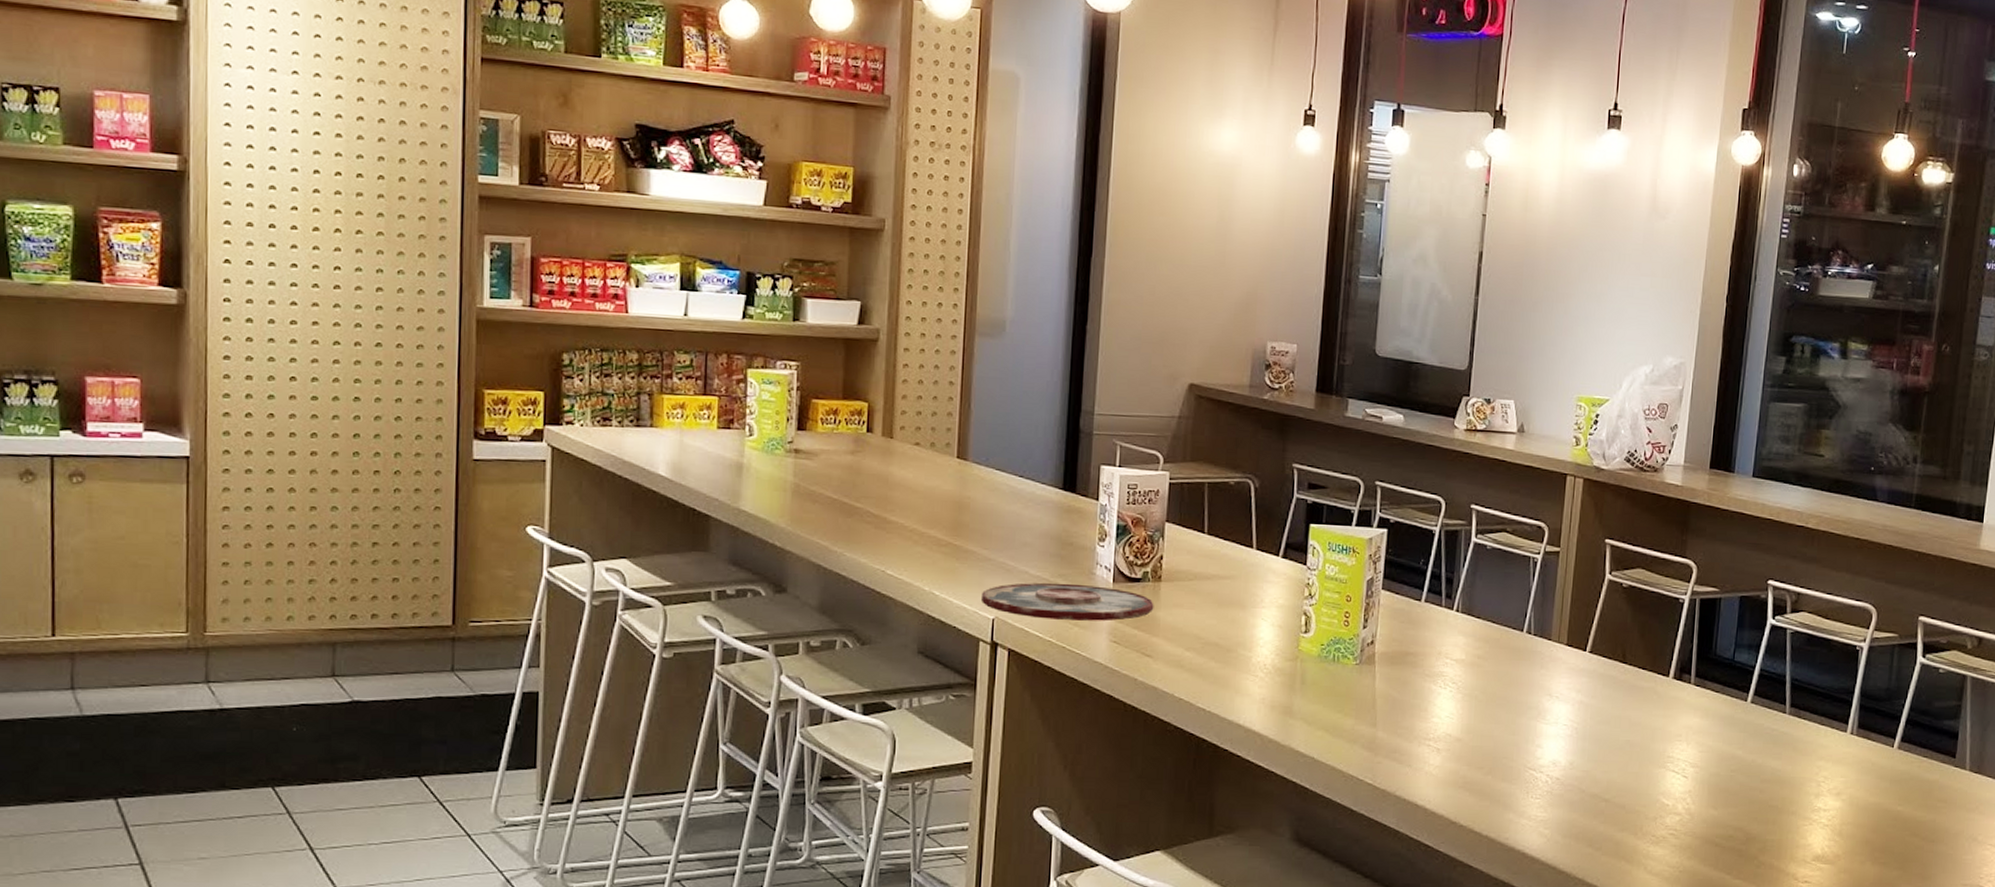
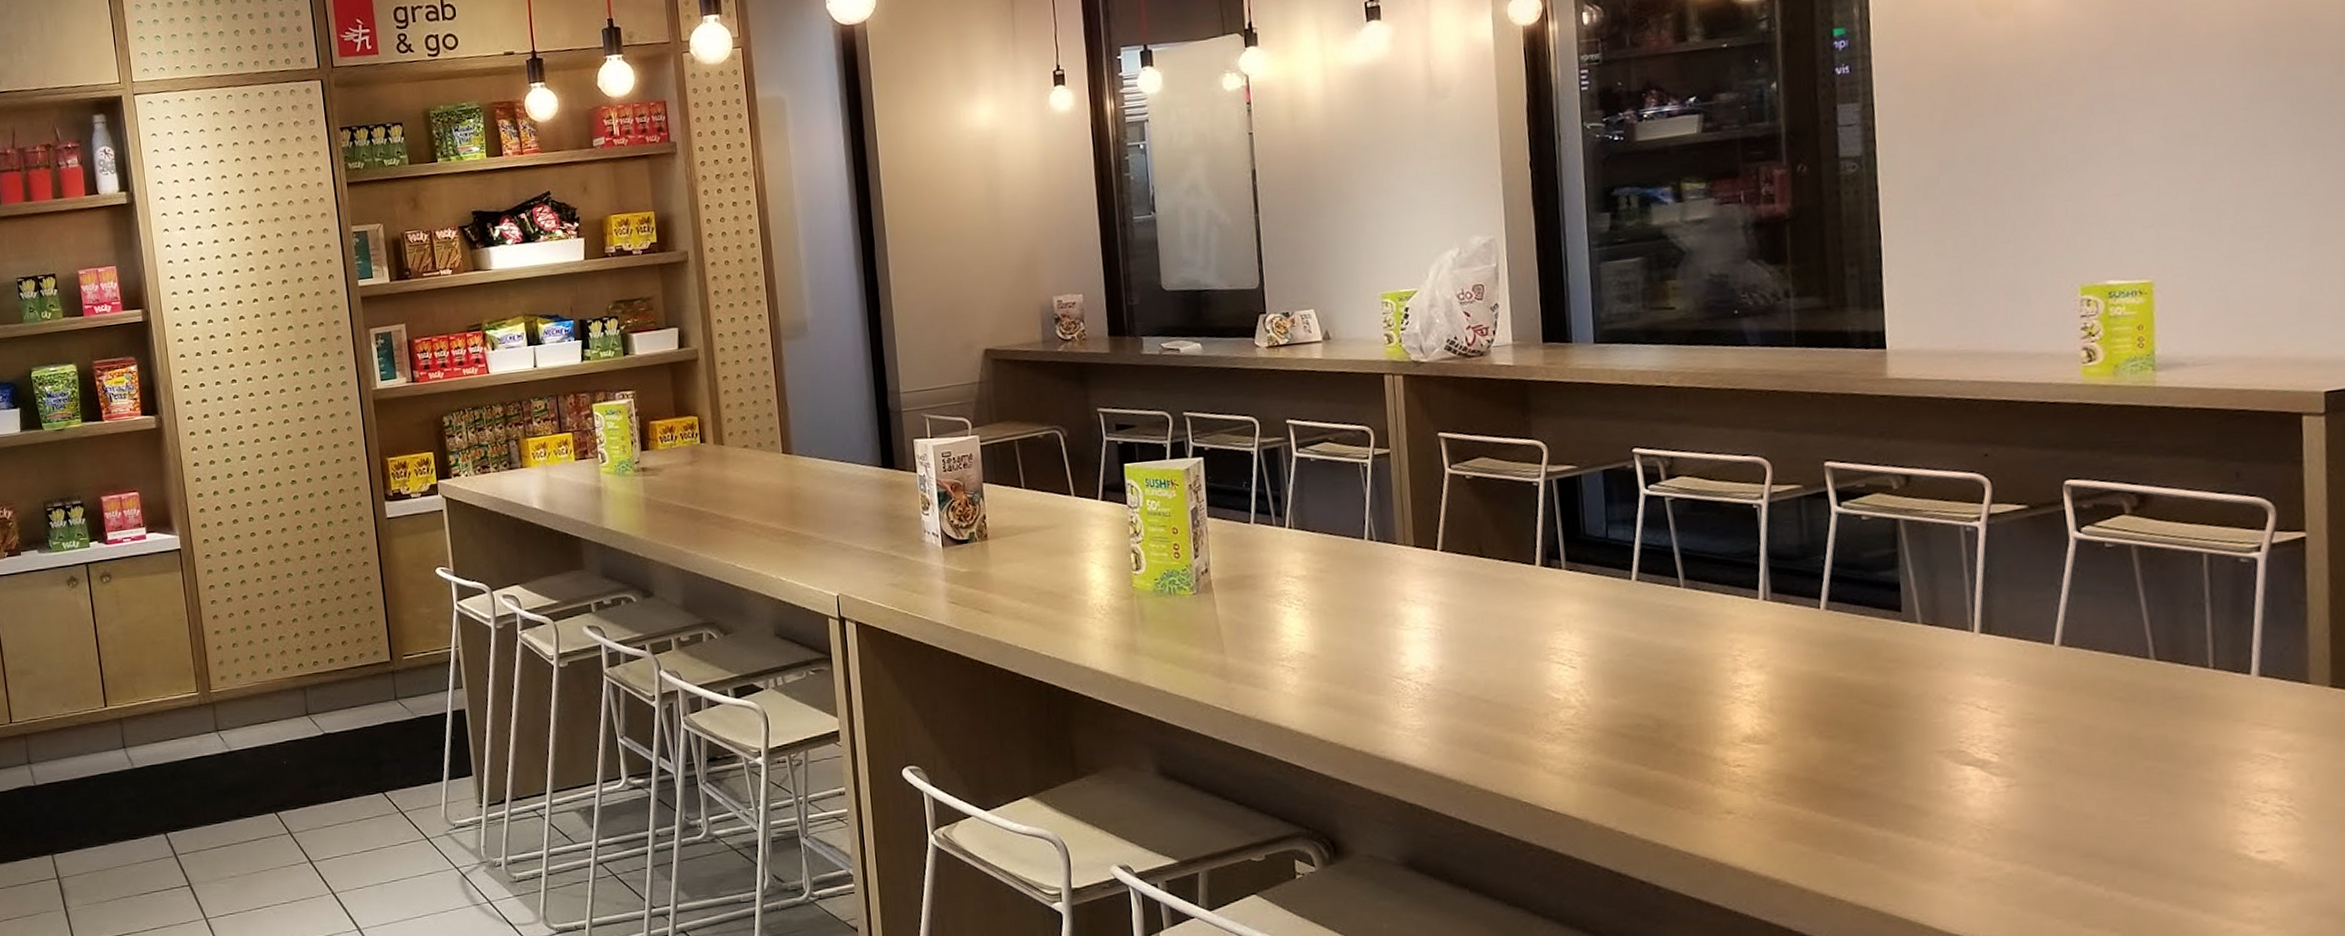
plate: present [980,582,1154,621] -> none [823,552,985,590]

